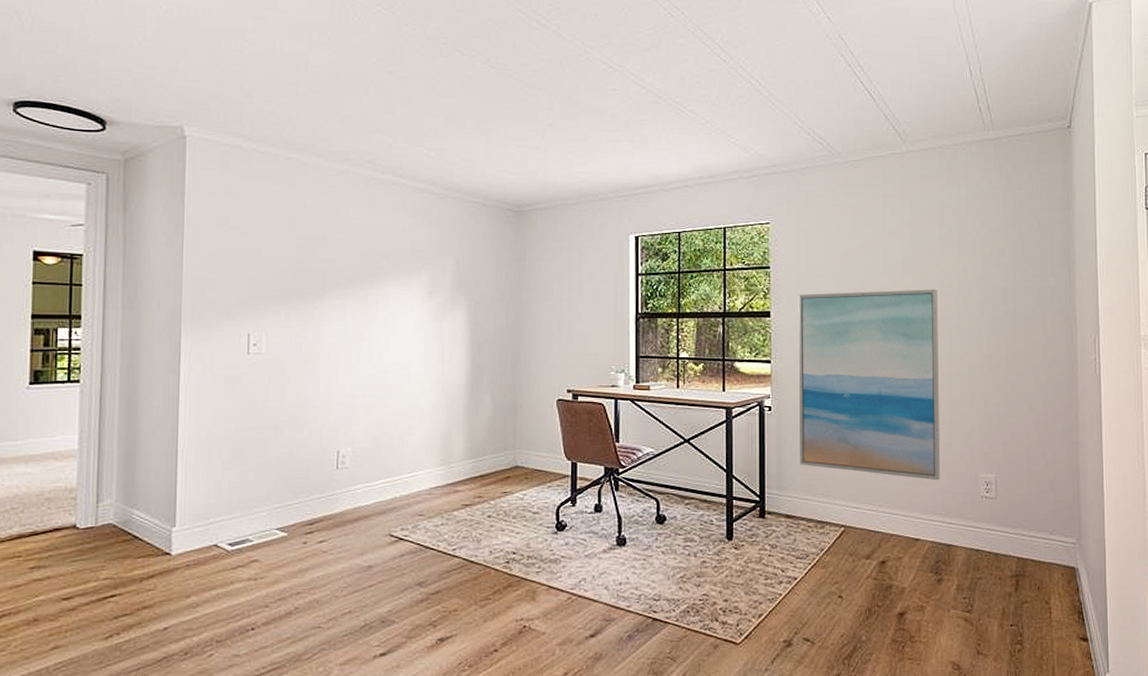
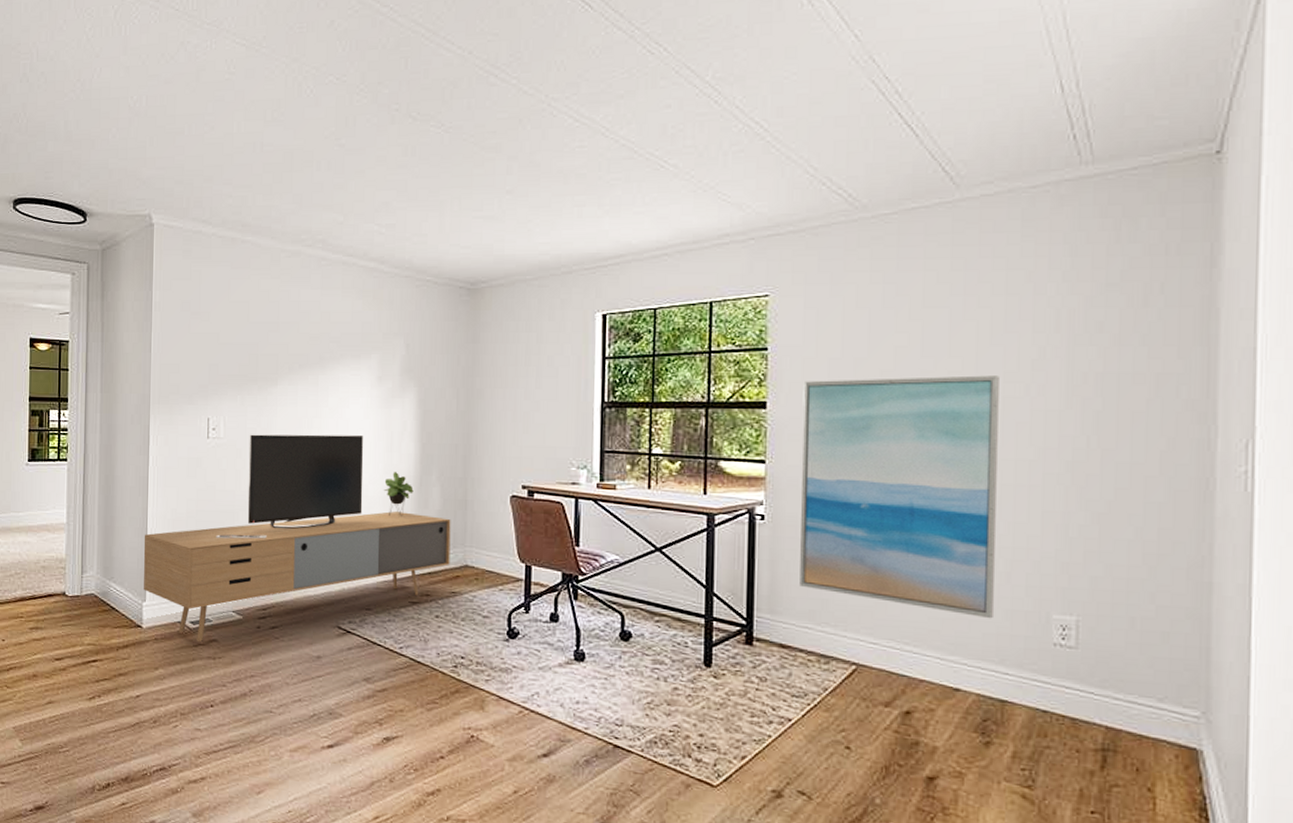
media console: none [173,348,501,563] -> present [143,434,451,642]

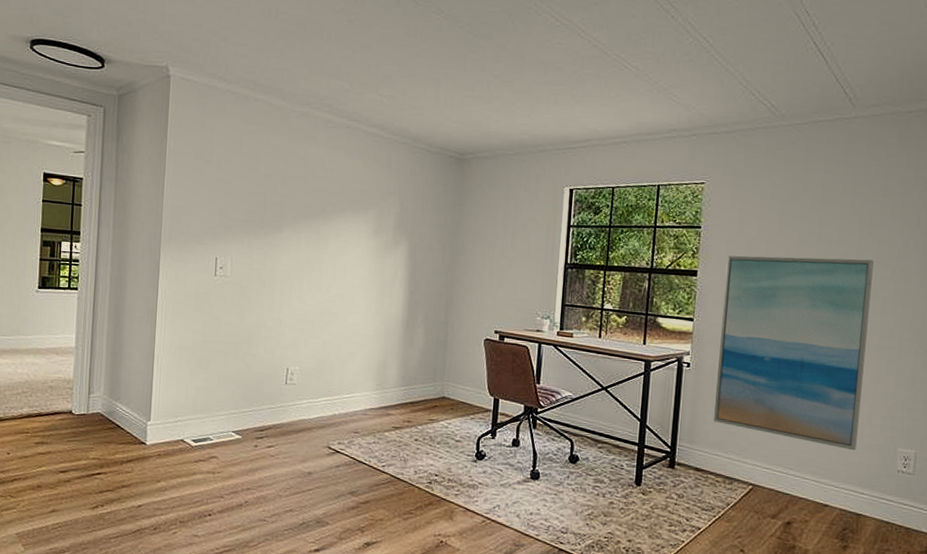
media console: present [143,434,451,642] -> none [149,274,432,458]

